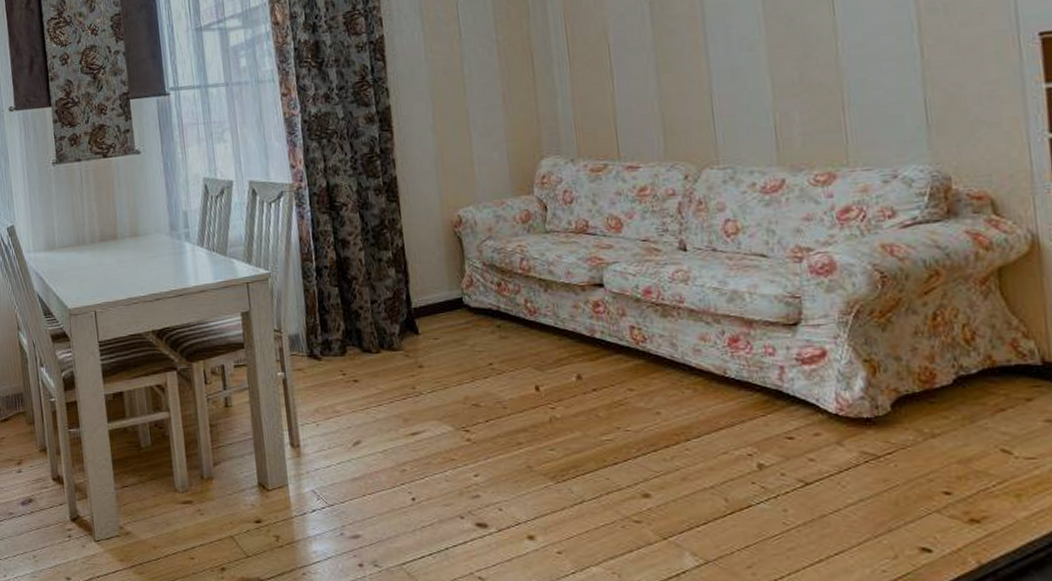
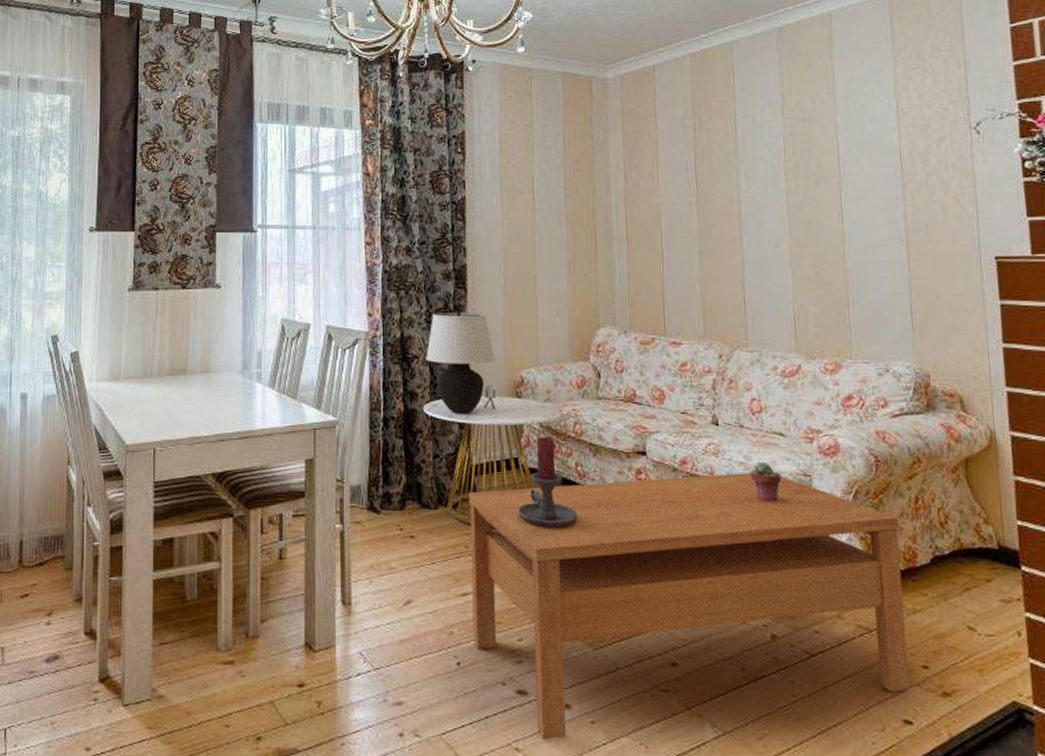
table lamp: none [353,154,430,259] -> present [425,312,496,414]
side table: none [356,226,507,368] -> present [423,384,562,528]
coffee table: none [410,298,928,570] -> present [468,473,910,740]
candle holder: none [464,274,531,366] -> present [517,436,578,528]
potted succulent: none [726,285,765,329] -> present [750,461,782,503]

